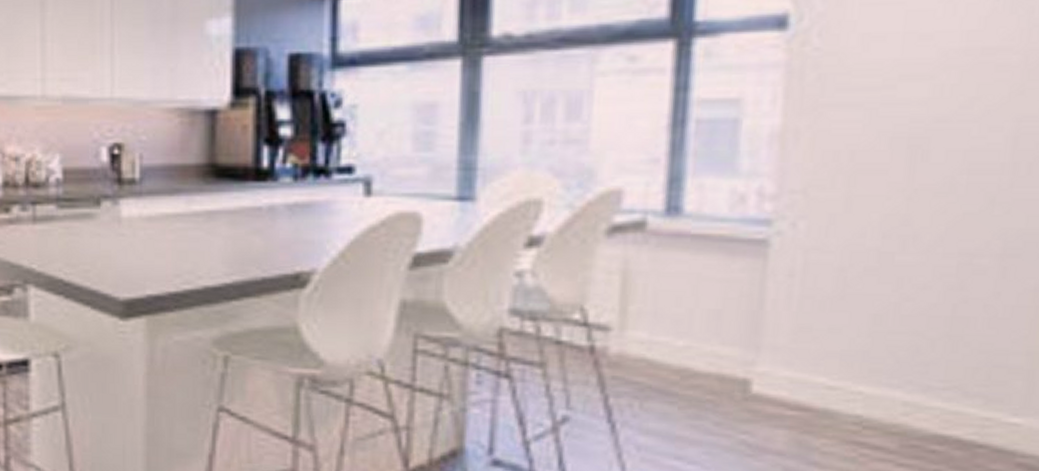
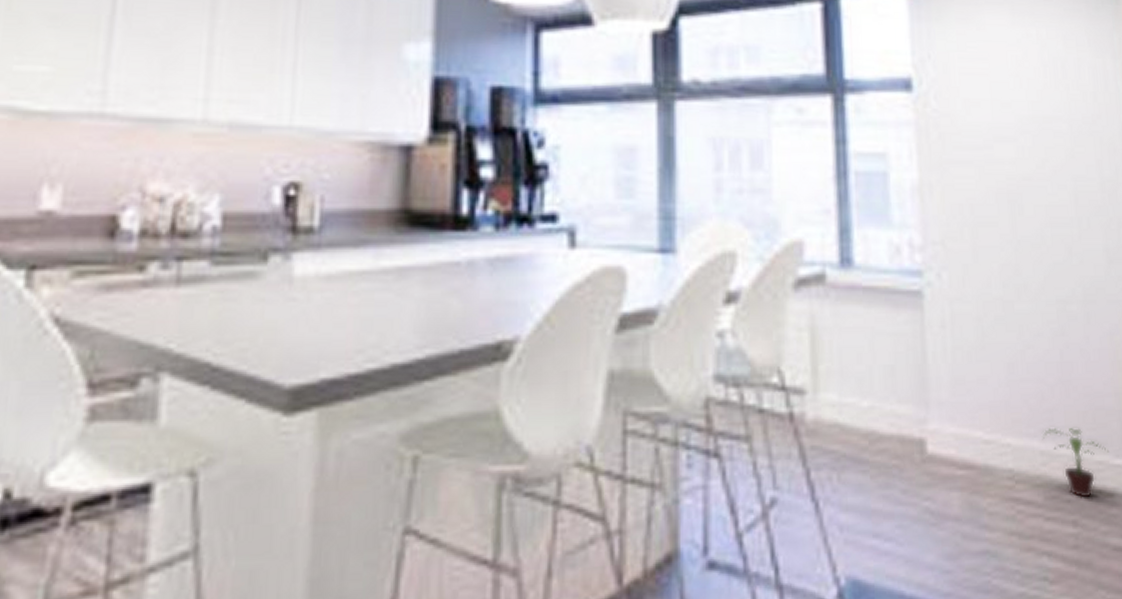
potted plant: none [910,380,1003,451] -> present [1043,427,1109,499]

